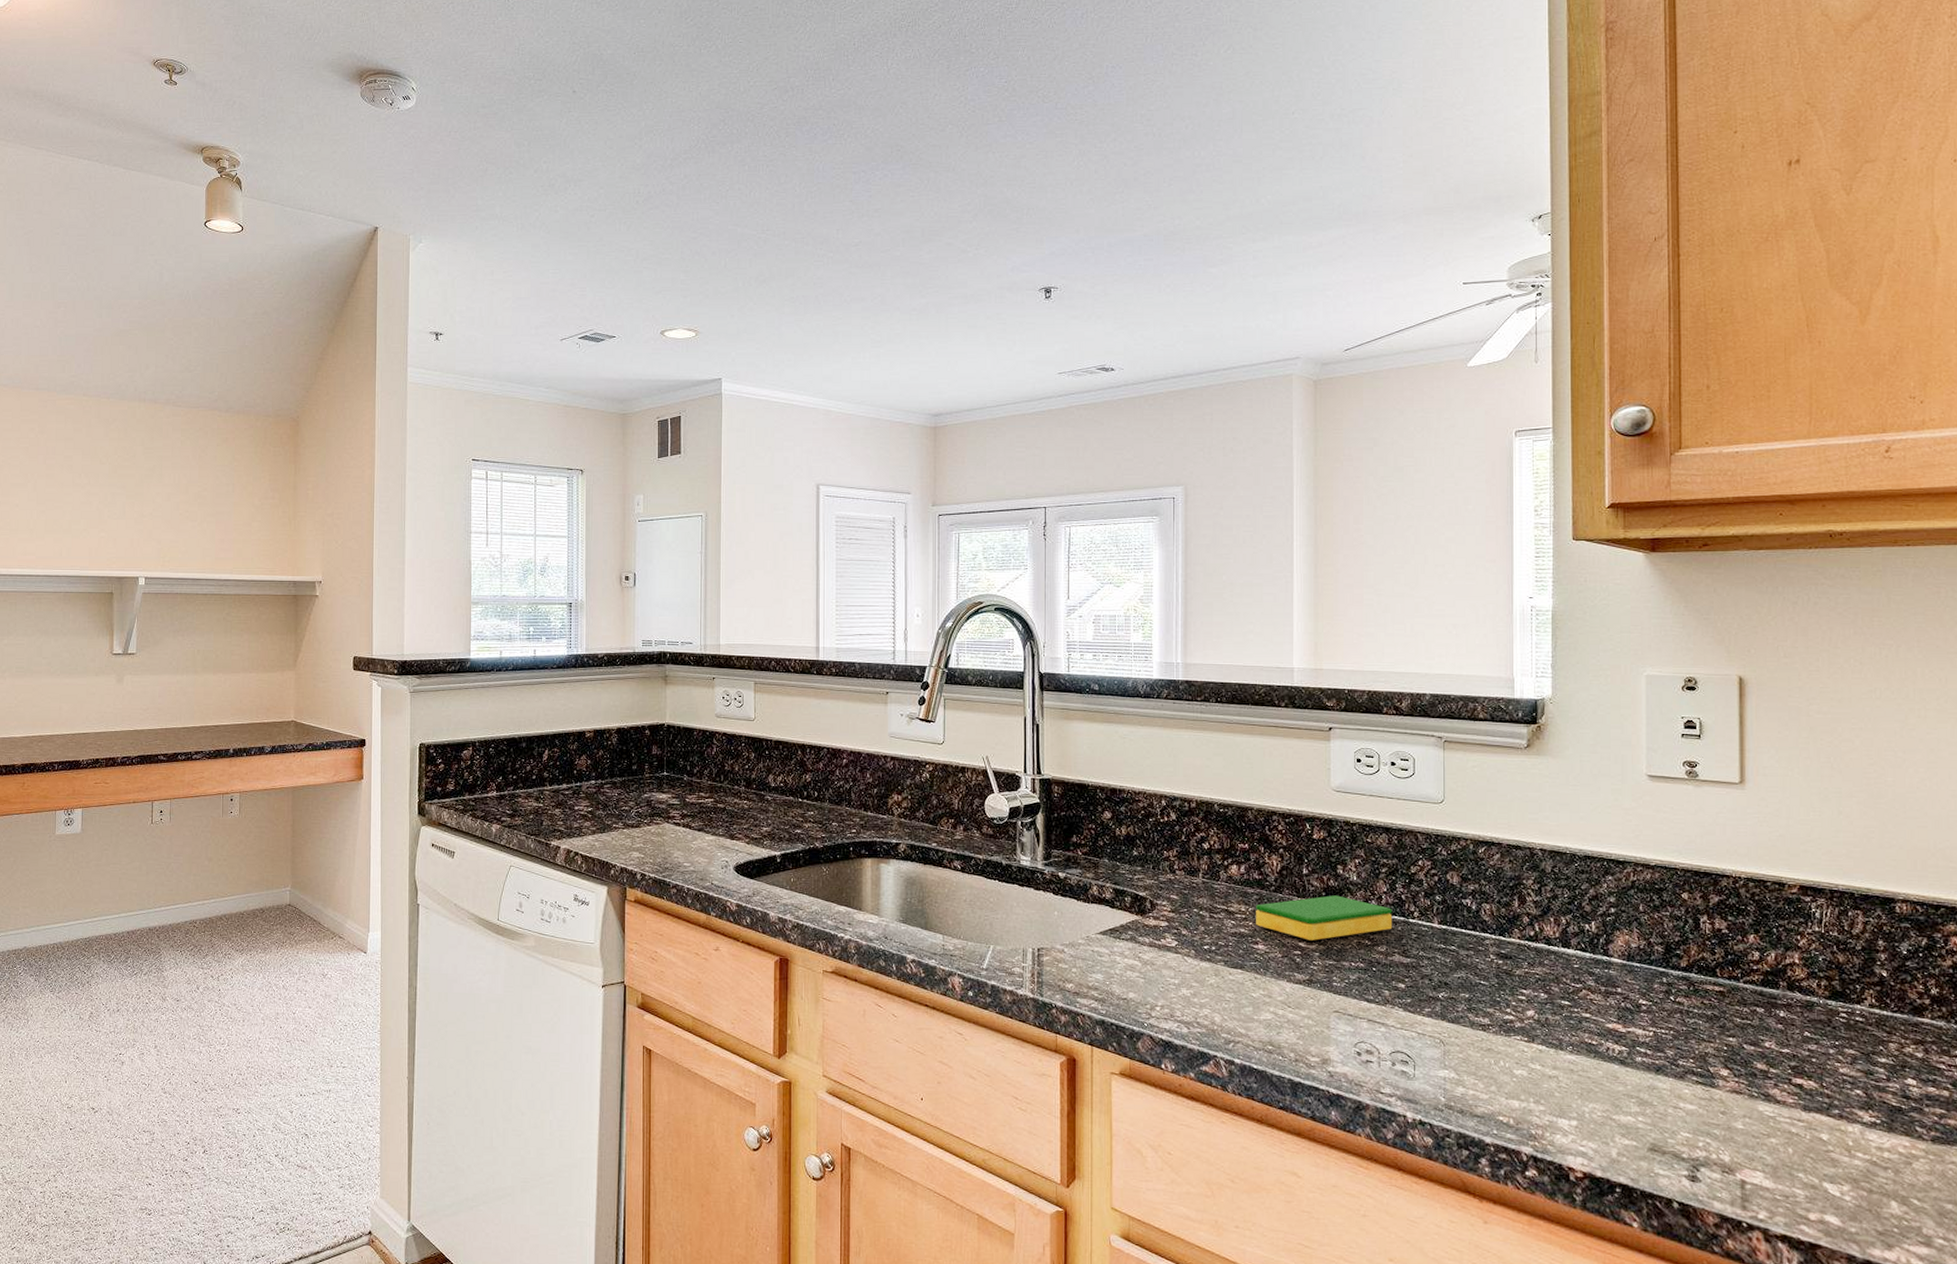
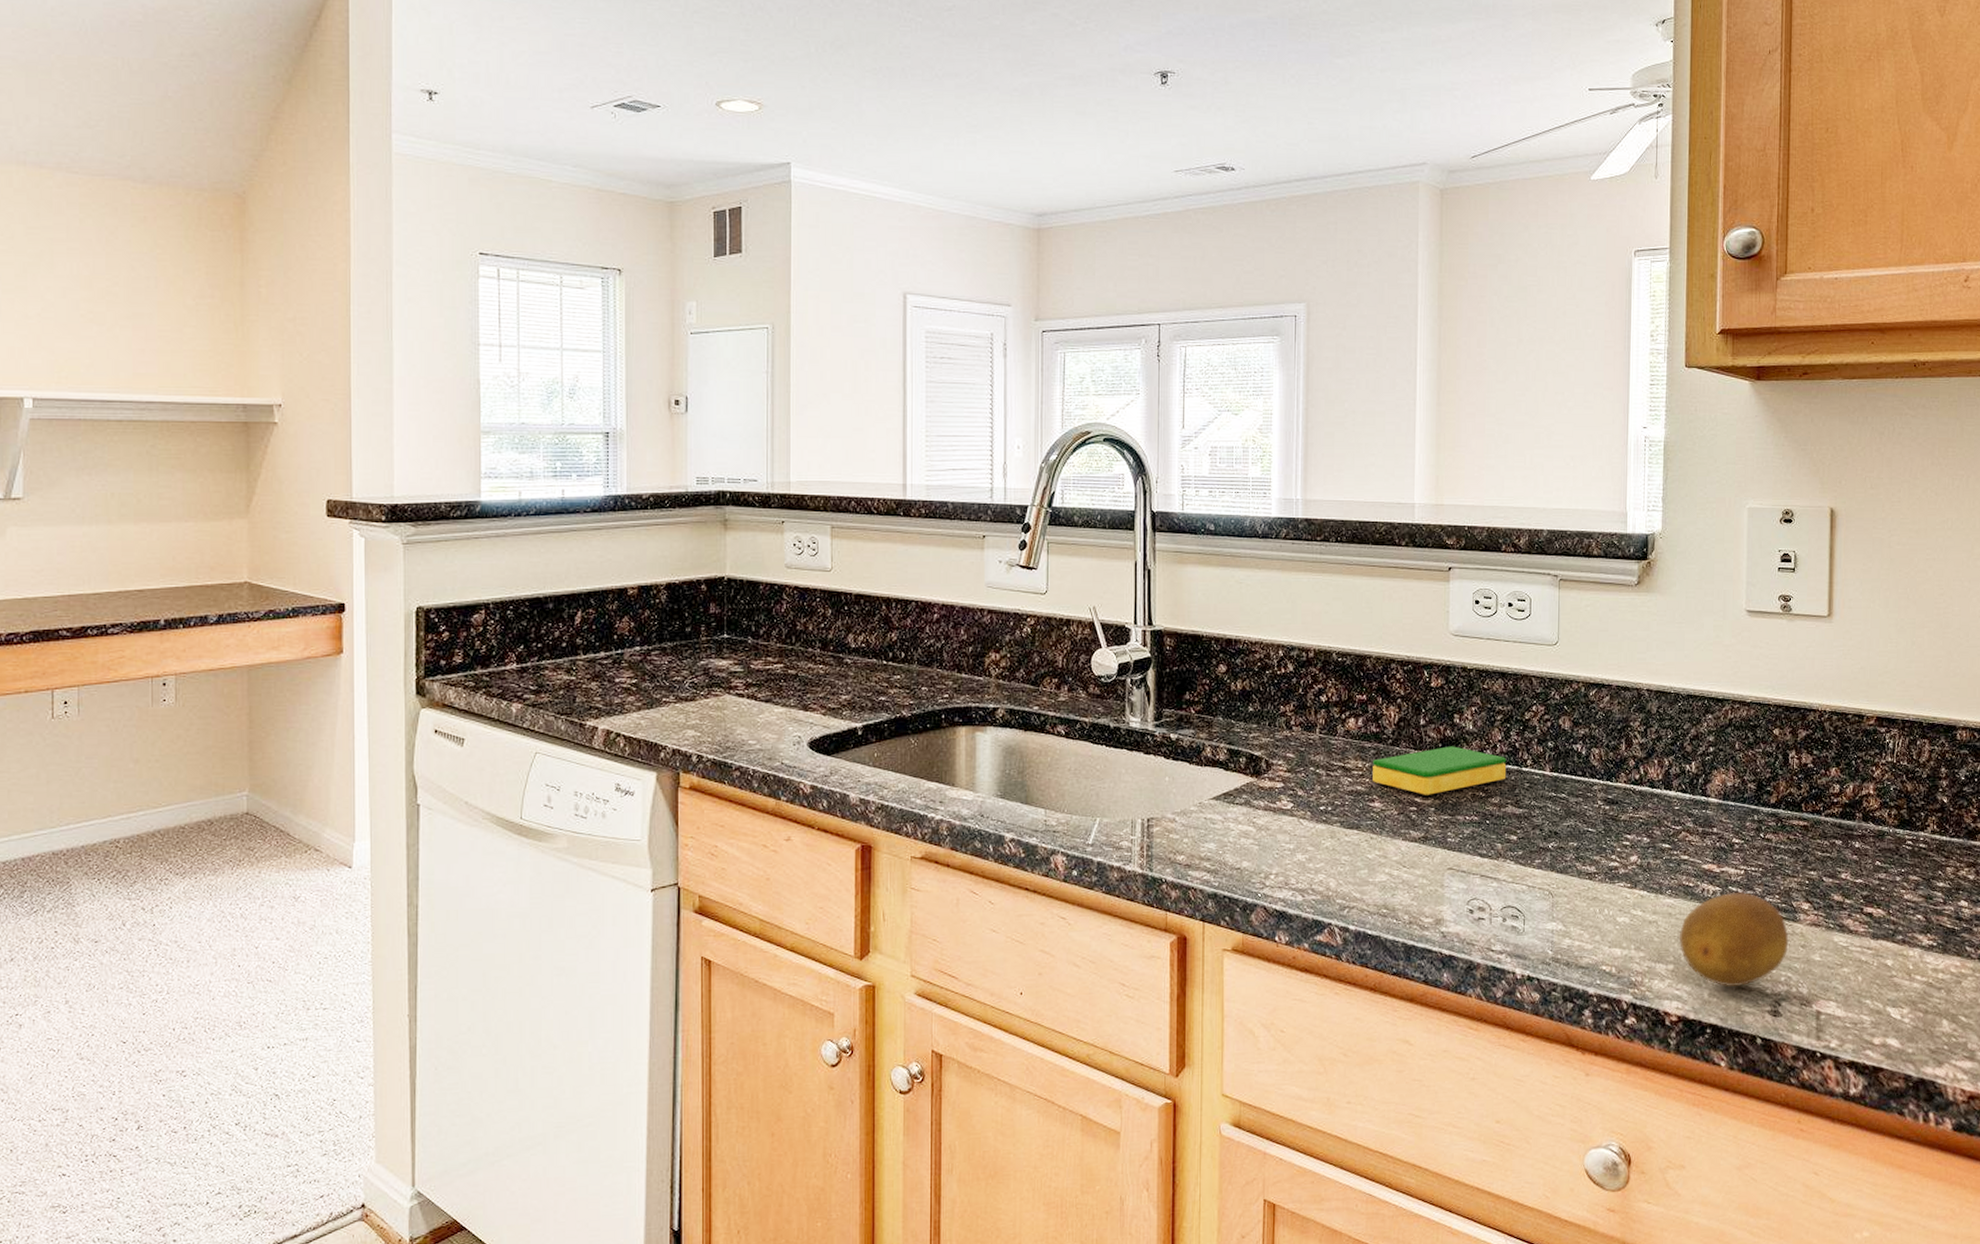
fruit: none [1583,1053,1706,1148] -> present [1680,891,1789,986]

